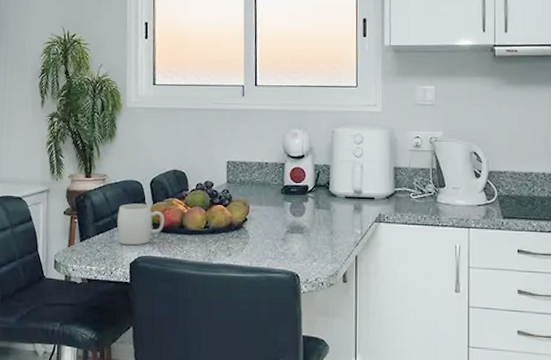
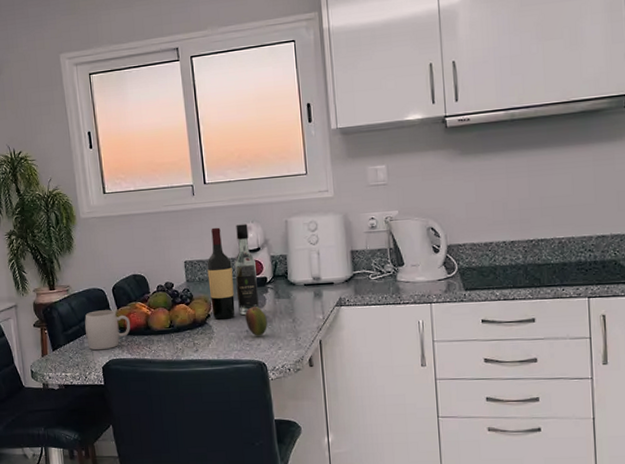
wine bottle: none [249,130,275,225] -> present [207,227,236,320]
bottle: none [276,129,299,223] -> present [234,224,260,316]
fruit: none [283,215,305,246] -> present [245,307,268,336]

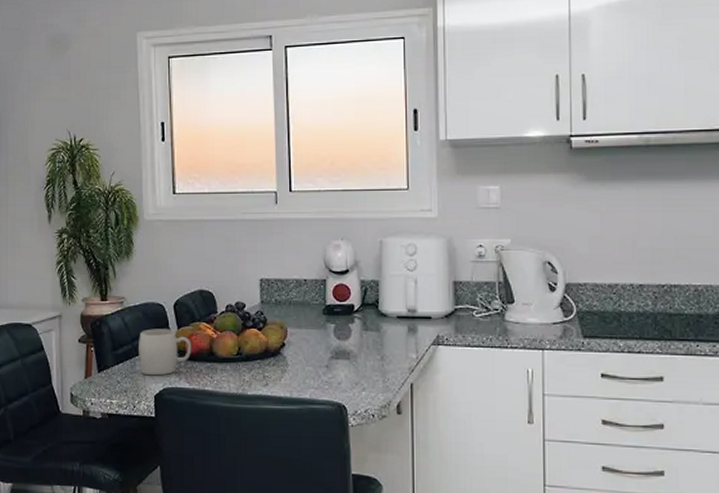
wine bottle: present [207,227,236,320] -> none [286,242,315,350]
bottle: present [234,224,260,316] -> none [317,241,344,348]
fruit: present [245,307,268,336] -> none [326,338,351,373]

